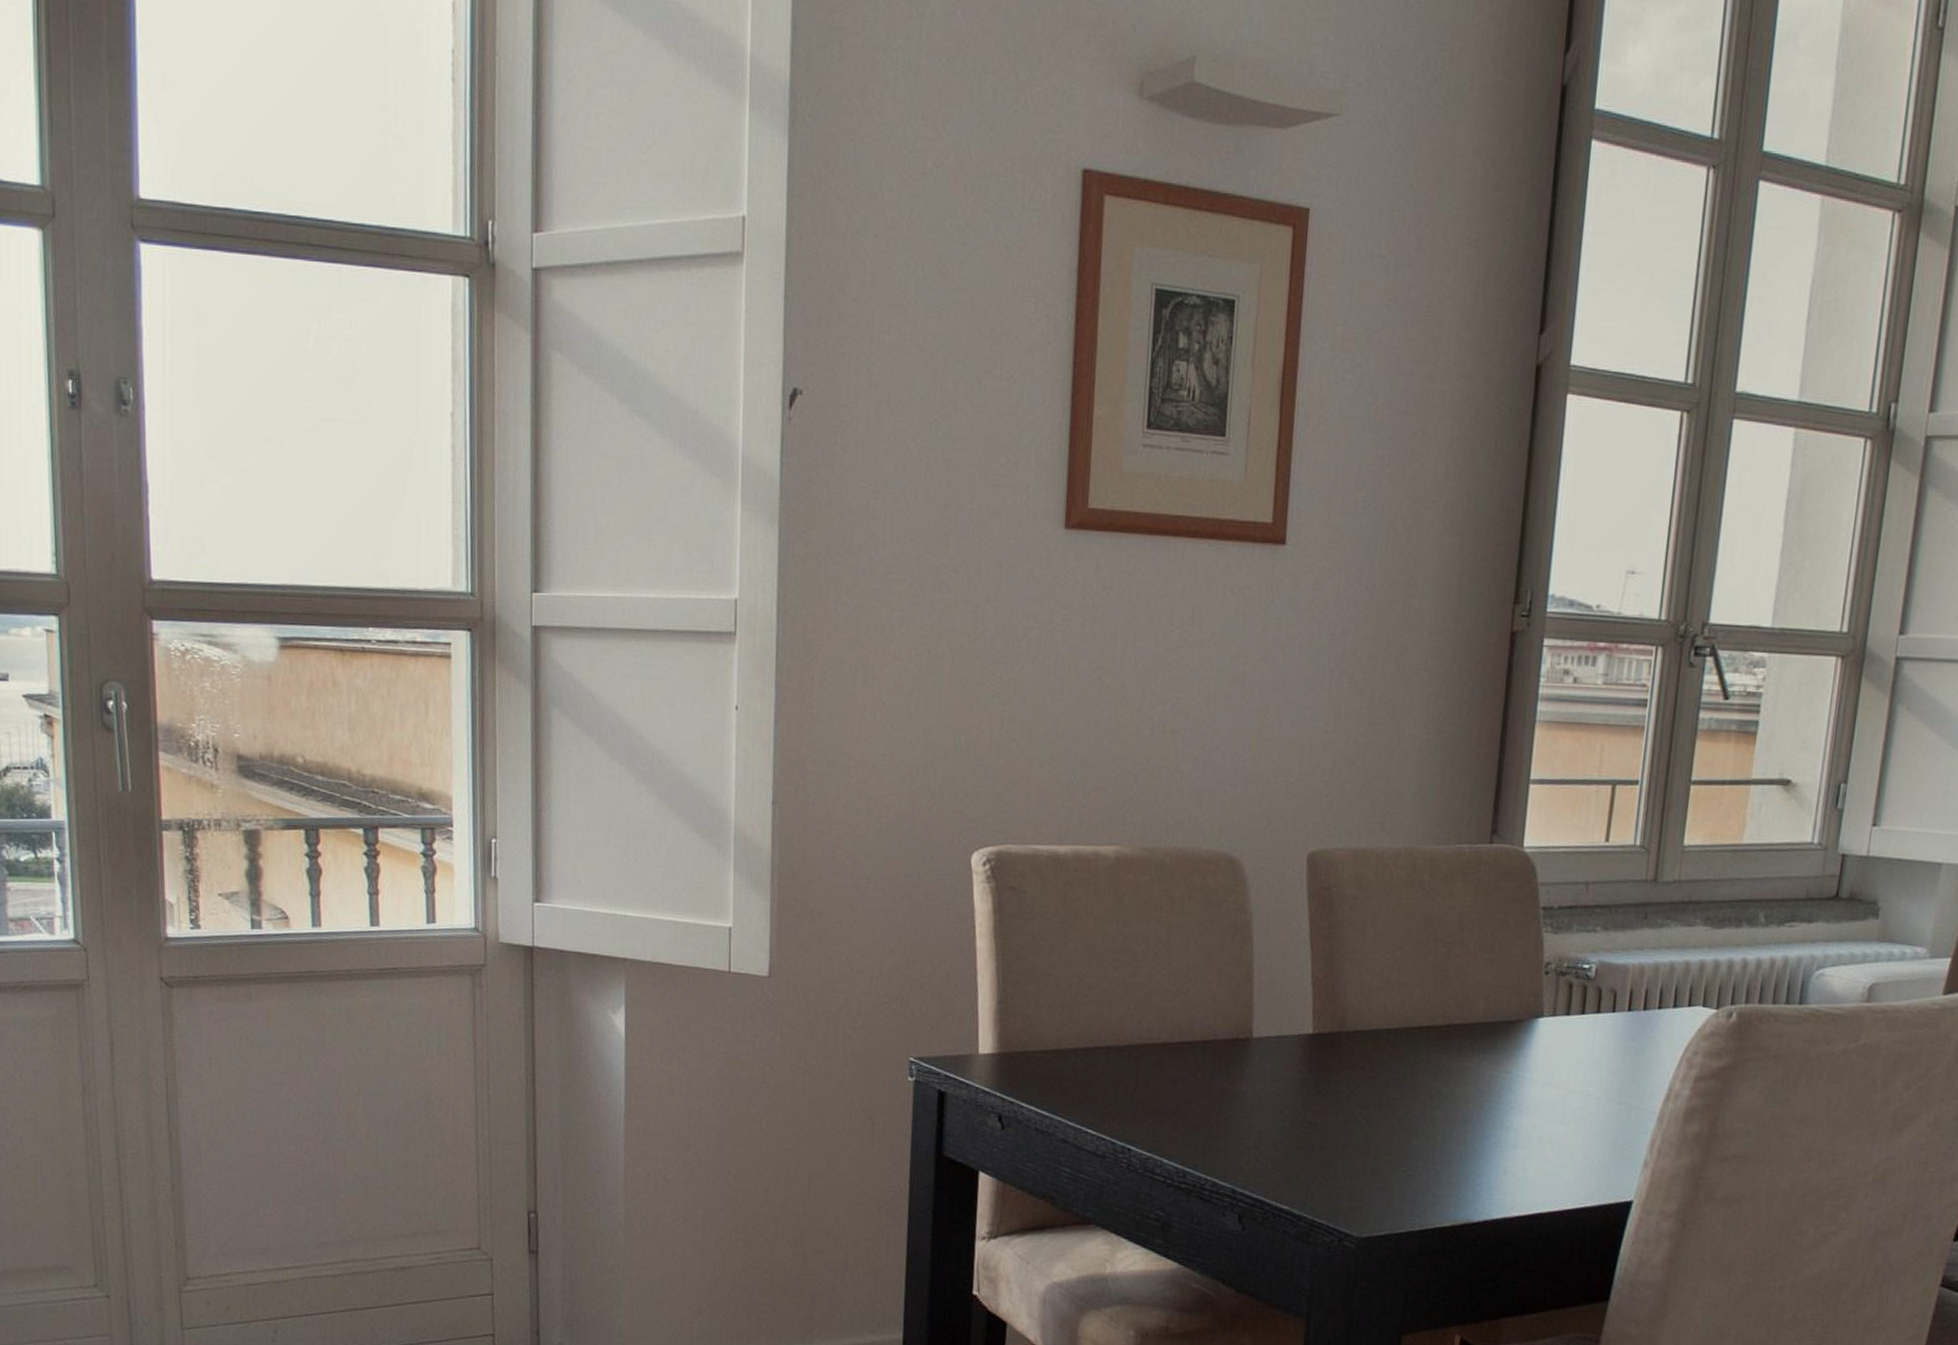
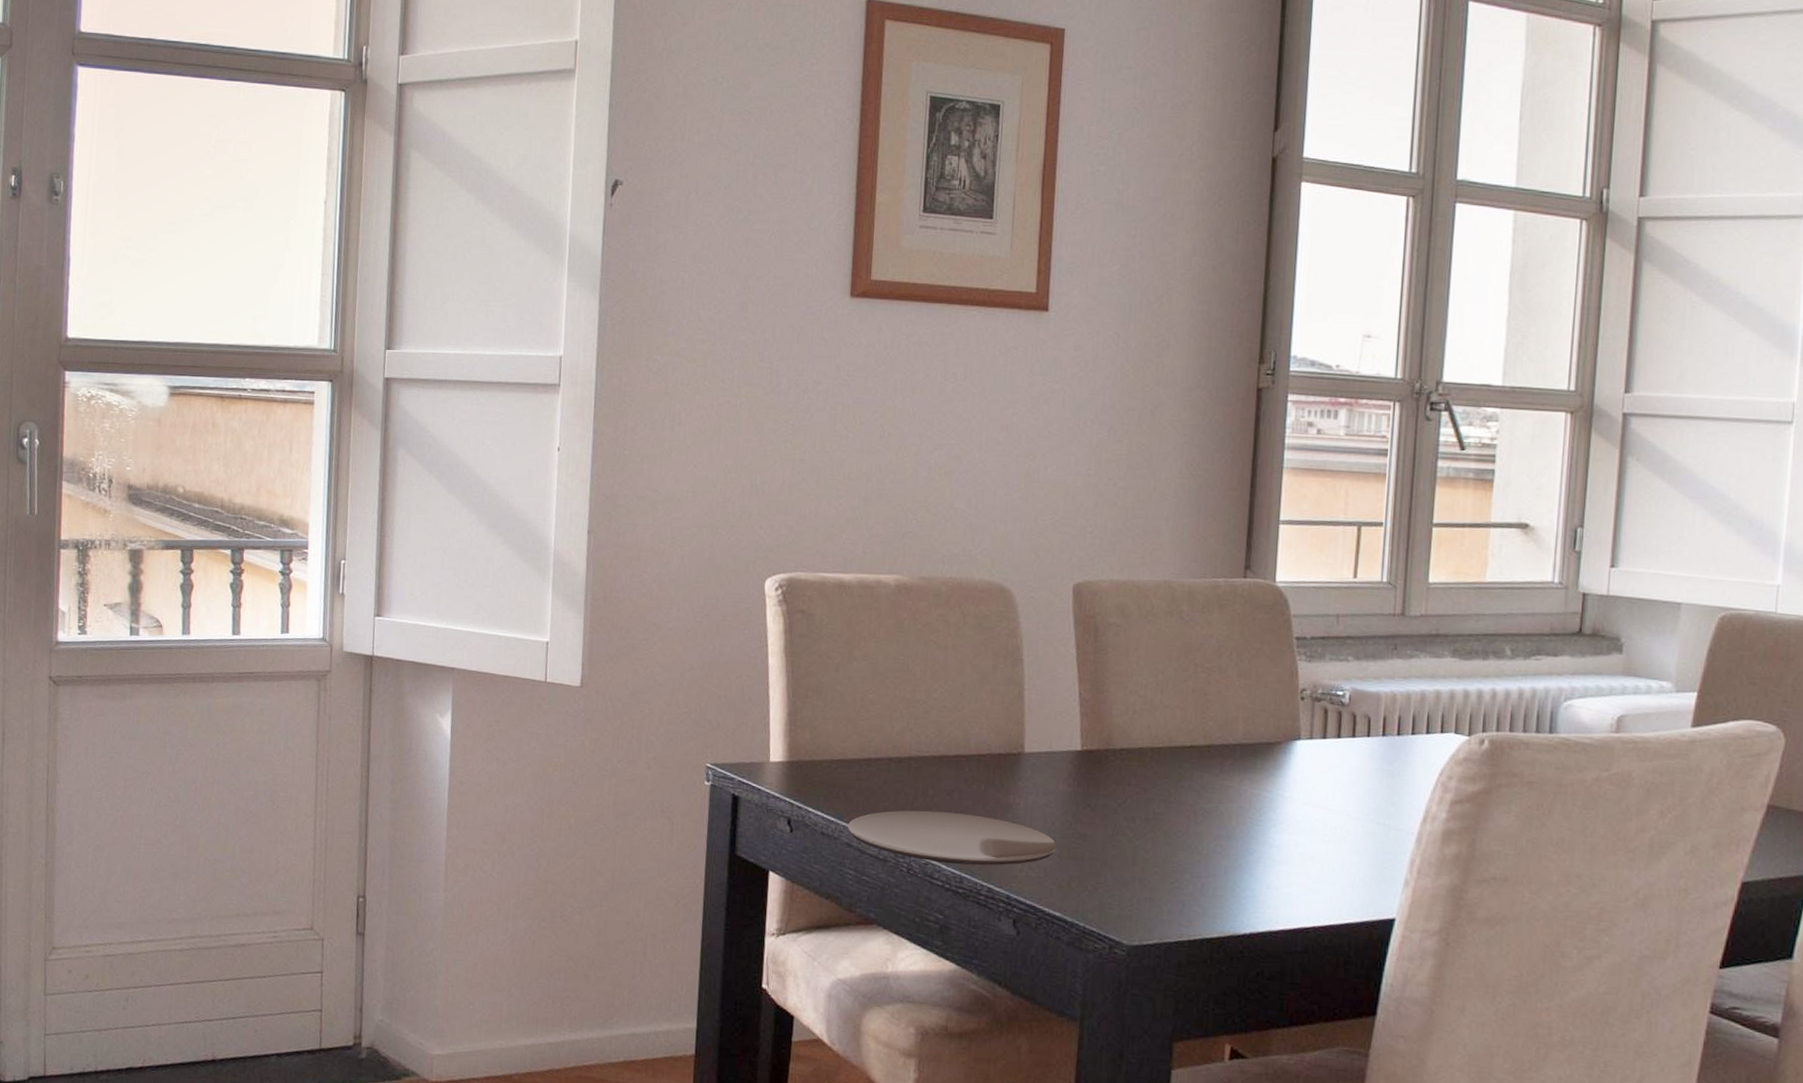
plate: none [1063,1102,1287,1159] -> present [848,810,1058,866]

